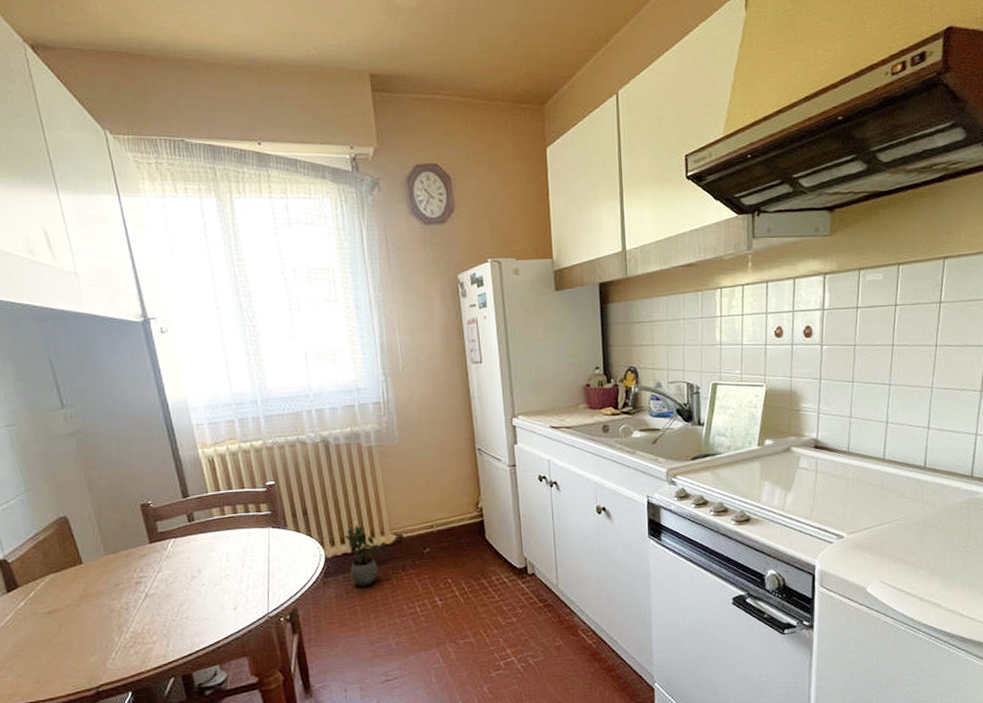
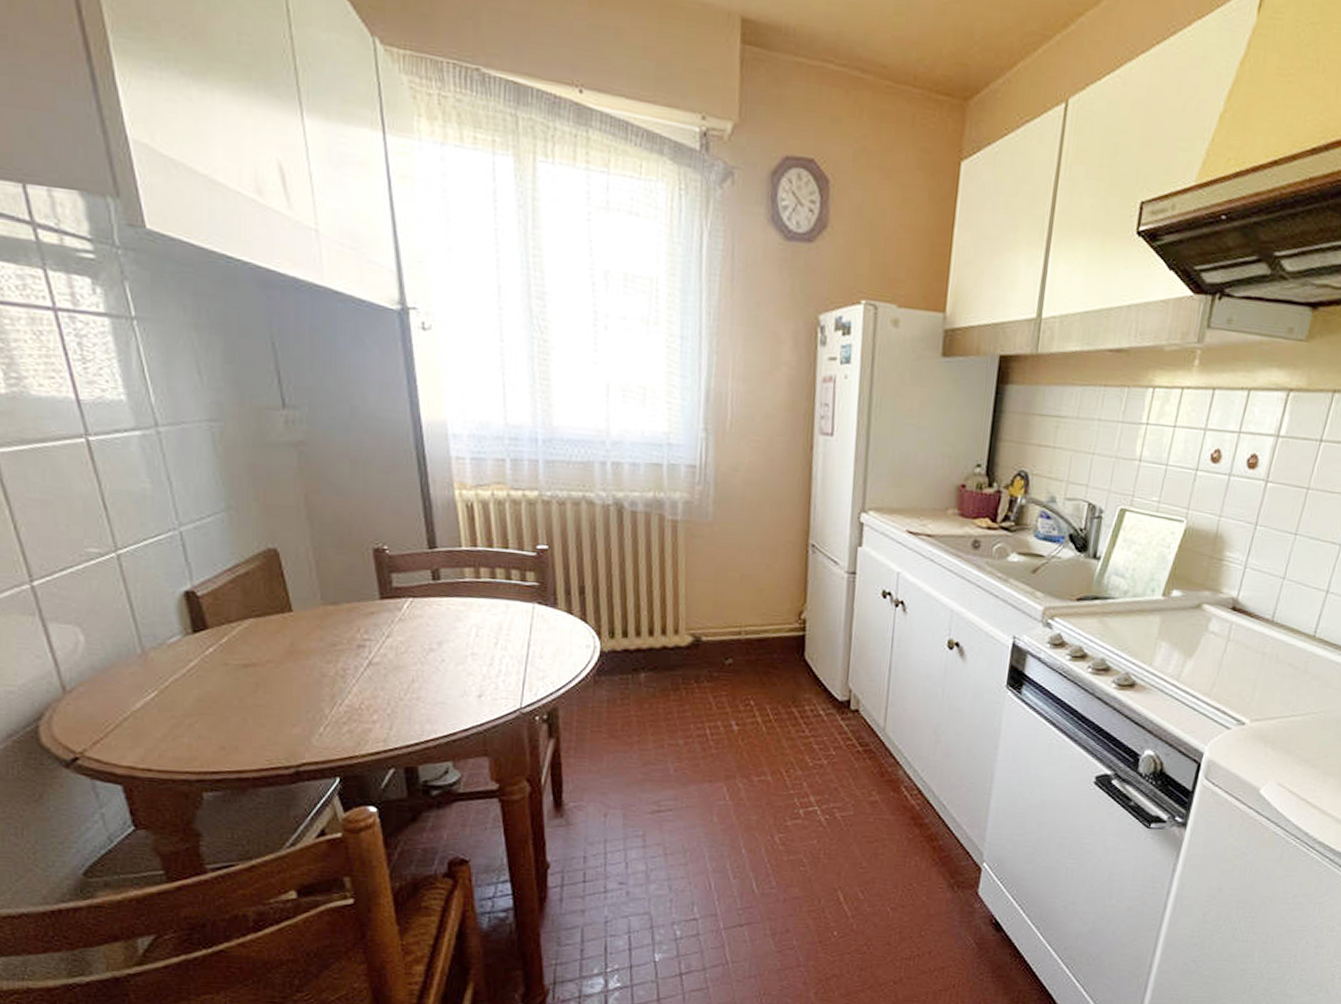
potted plant: present [343,525,386,587] -> none [626,616,679,694]

